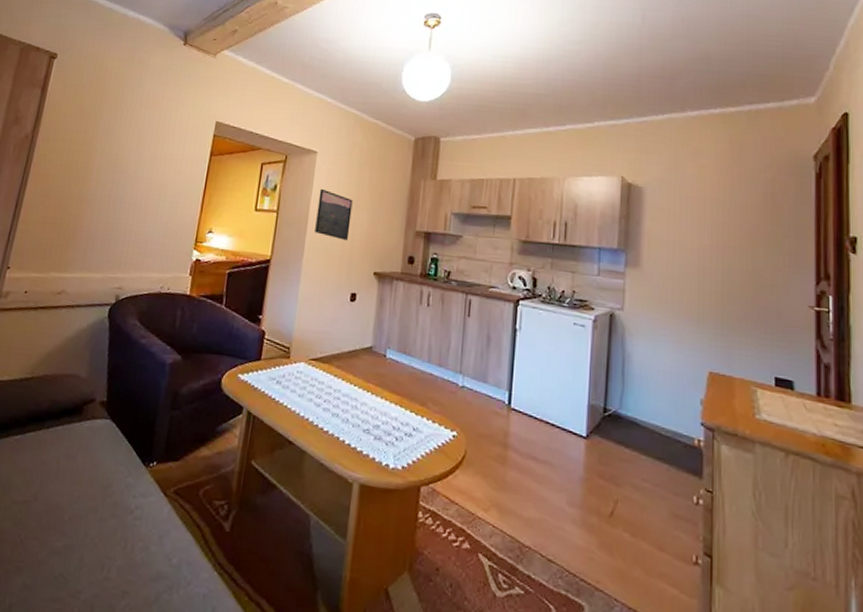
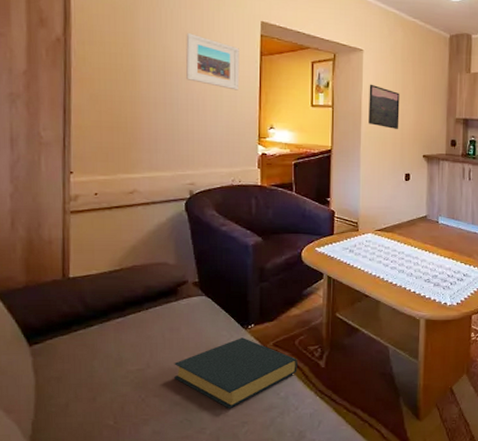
hardback book: none [59,477,199,570] -> present [174,338,297,408]
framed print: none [133,132,191,191] -> present [185,33,240,91]

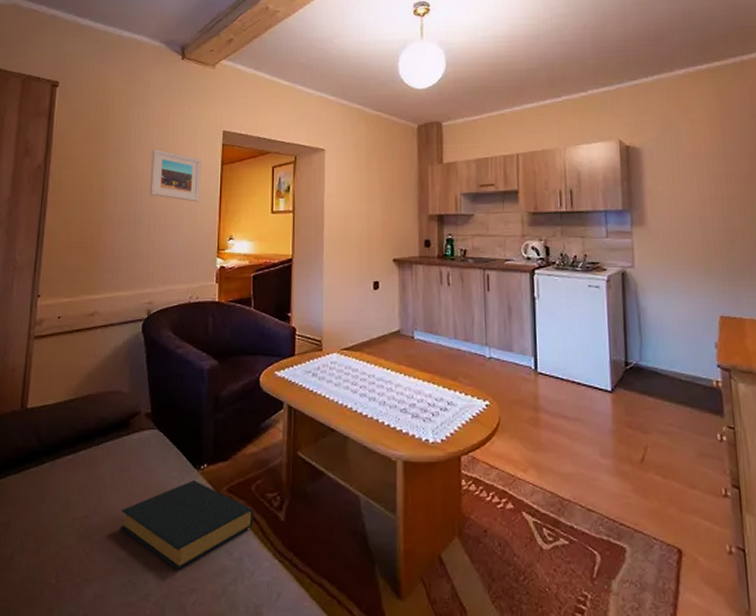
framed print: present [369,84,400,129] -> none [332,184,365,232]

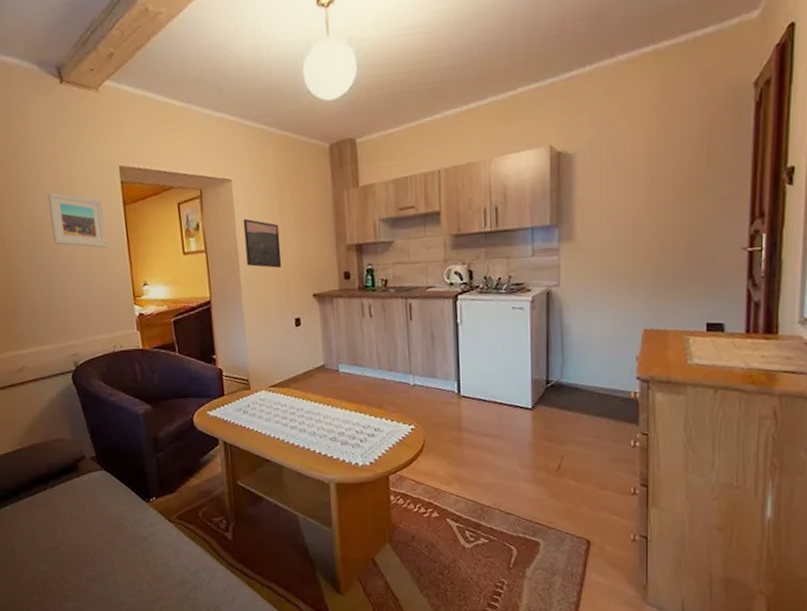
hardback book: present [120,480,254,570] -> none [84,511,205,584]
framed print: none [332,184,365,232] -> present [243,218,282,268]

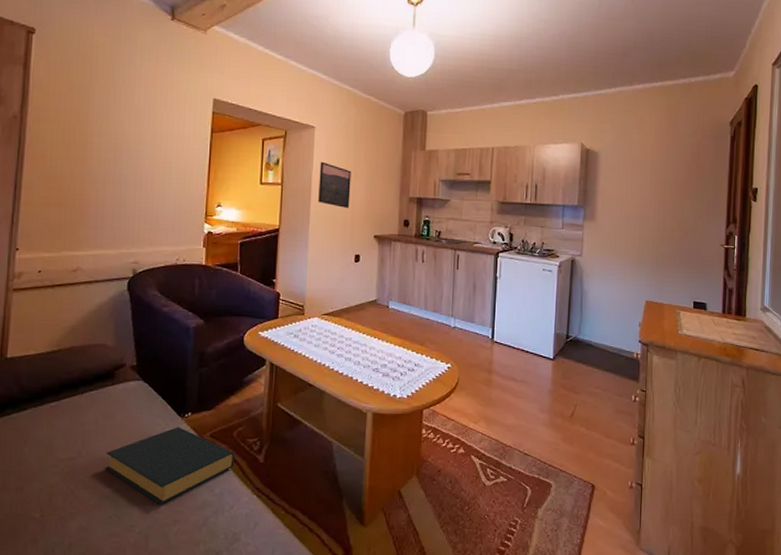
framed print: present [47,192,107,249] -> none [135,110,191,168]
hardback book: none [84,511,205,584] -> present [105,427,235,504]

